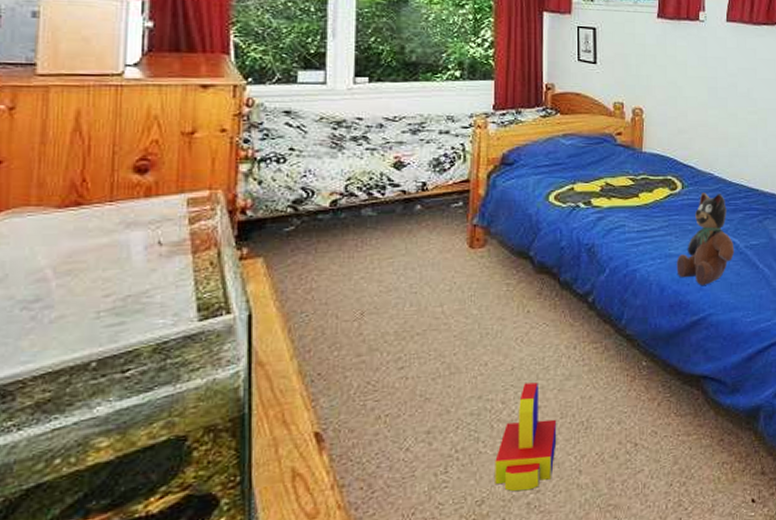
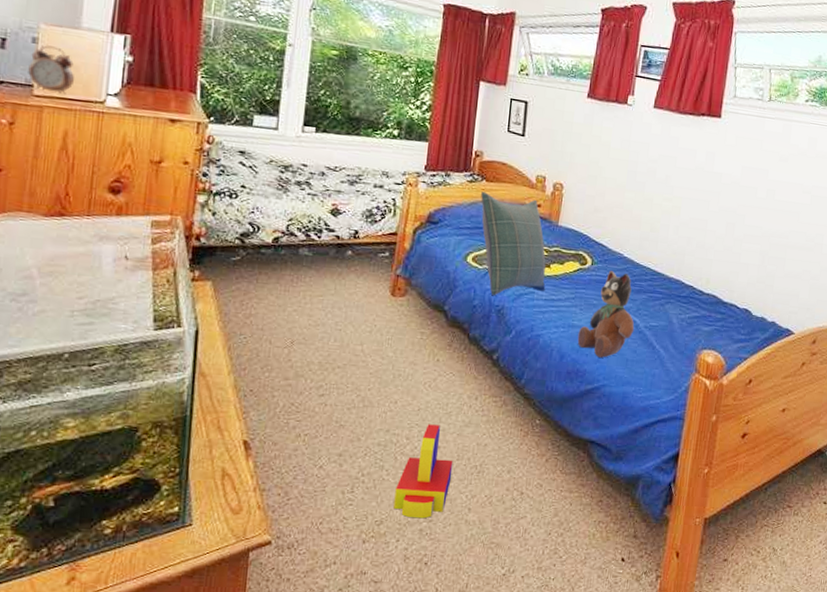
alarm clock: none [29,19,85,71] -> present [28,45,74,95]
pillow: none [557,125,636,235] -> present [481,191,546,296]

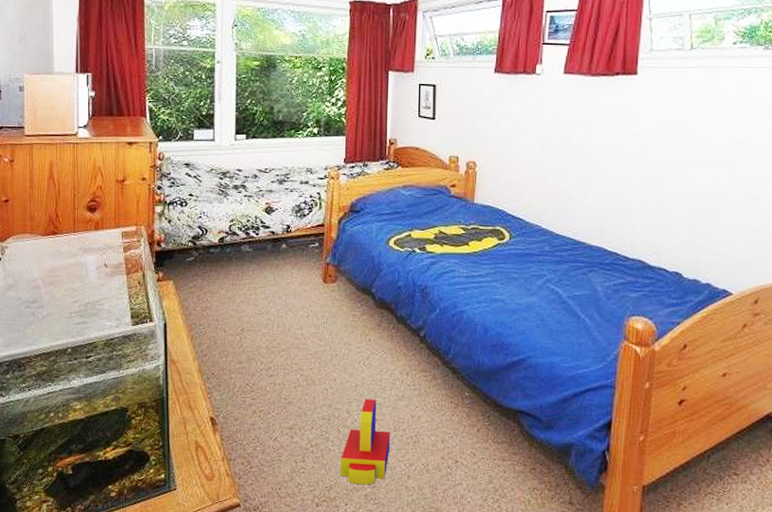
alarm clock: present [28,45,74,95] -> none [19,92,53,132]
pillow: present [481,191,546,296] -> none [398,177,466,277]
stuffed animal: present [577,271,634,358] -> none [500,244,557,330]

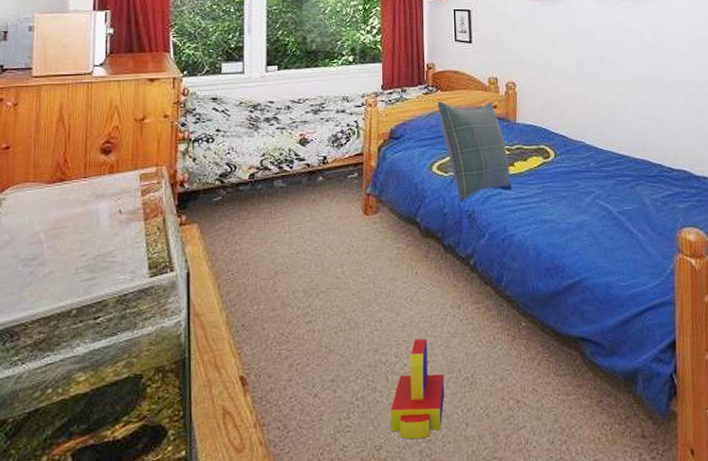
pillow: none [398,177,466,277] -> present [438,101,513,202]

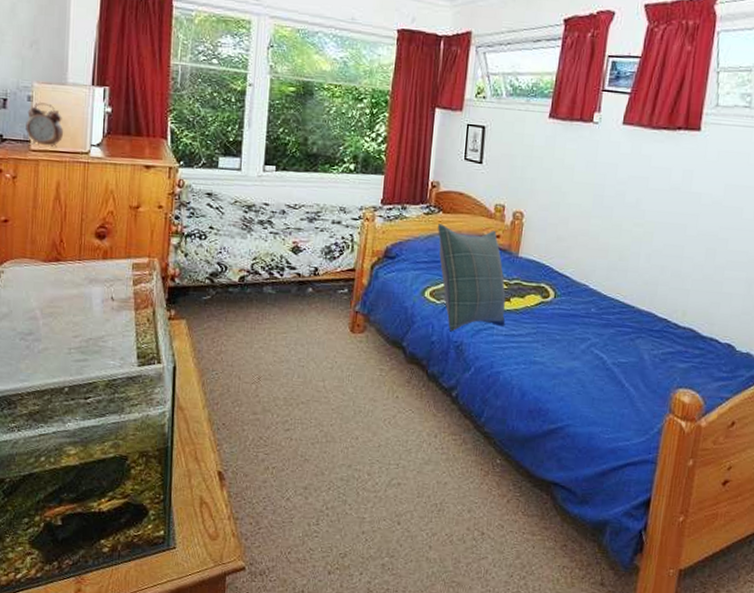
alarm clock: none [27,31,65,72] -> present [26,102,63,148]
toy blocks: present [390,339,445,440] -> none [357,461,414,554]

